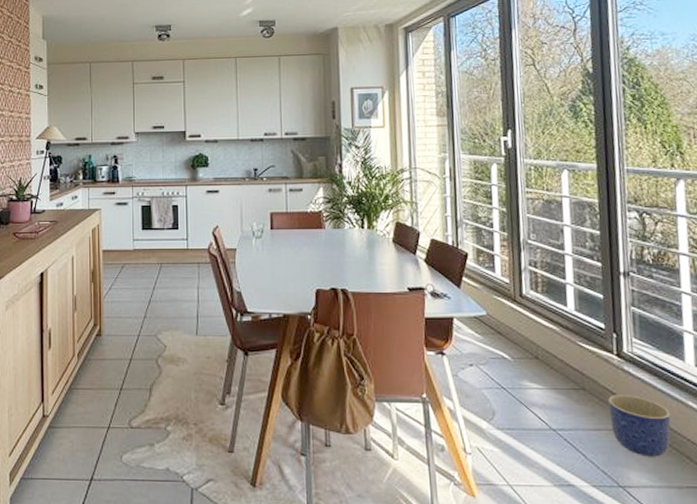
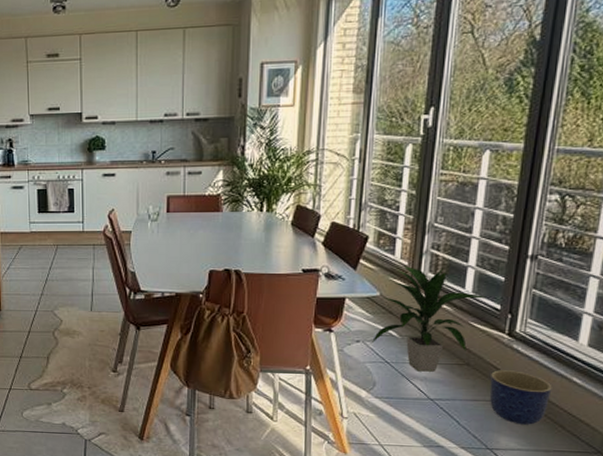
indoor plant: none [485,284,589,398] -> present [372,266,486,372]

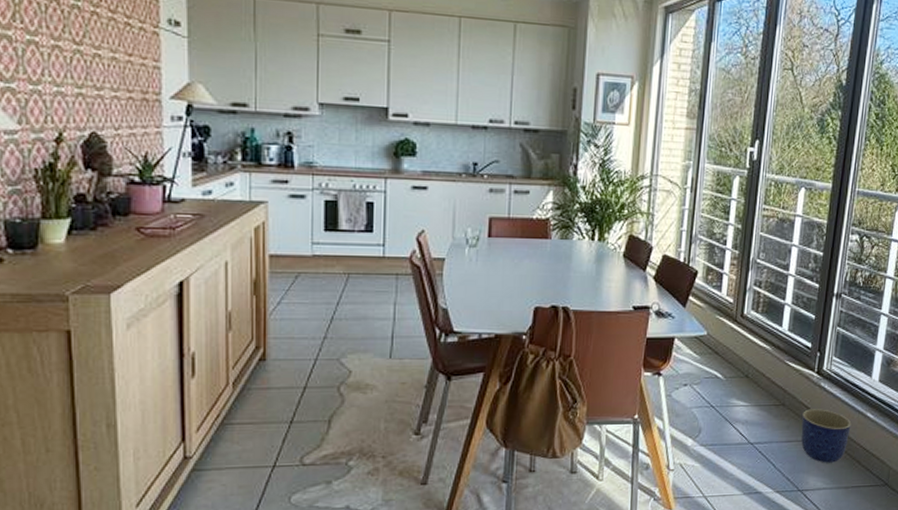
indoor plant: present [372,266,486,372] -> none [699,304,800,415]

